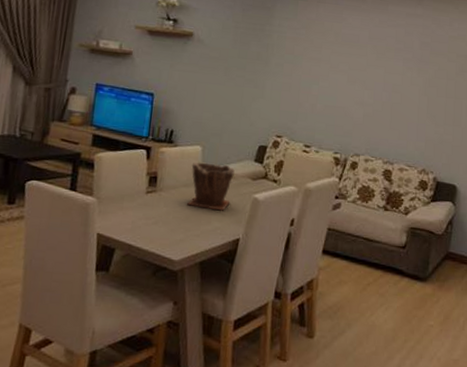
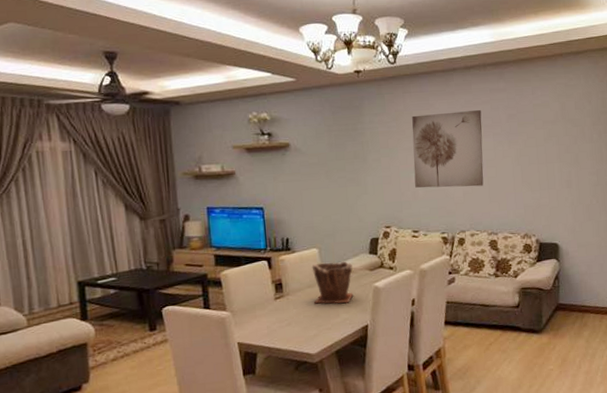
wall art: none [314,26,395,111] -> present [412,109,484,188]

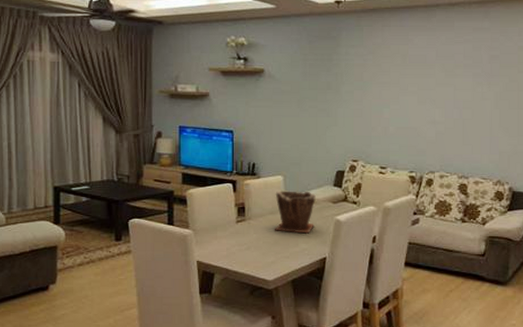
wall art: present [412,109,484,188] -> none [387,48,462,127]

